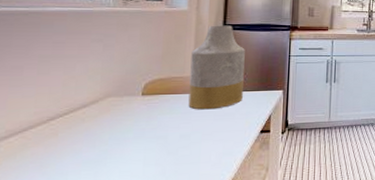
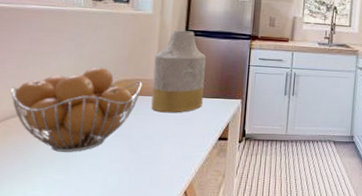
fruit basket: none [29,68,179,161] -> present [11,67,143,152]

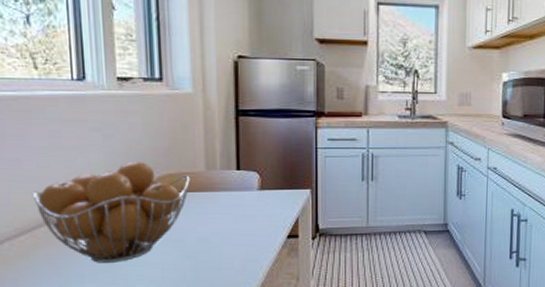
vase: present [151,30,206,113] -> none [201,111,264,210]

